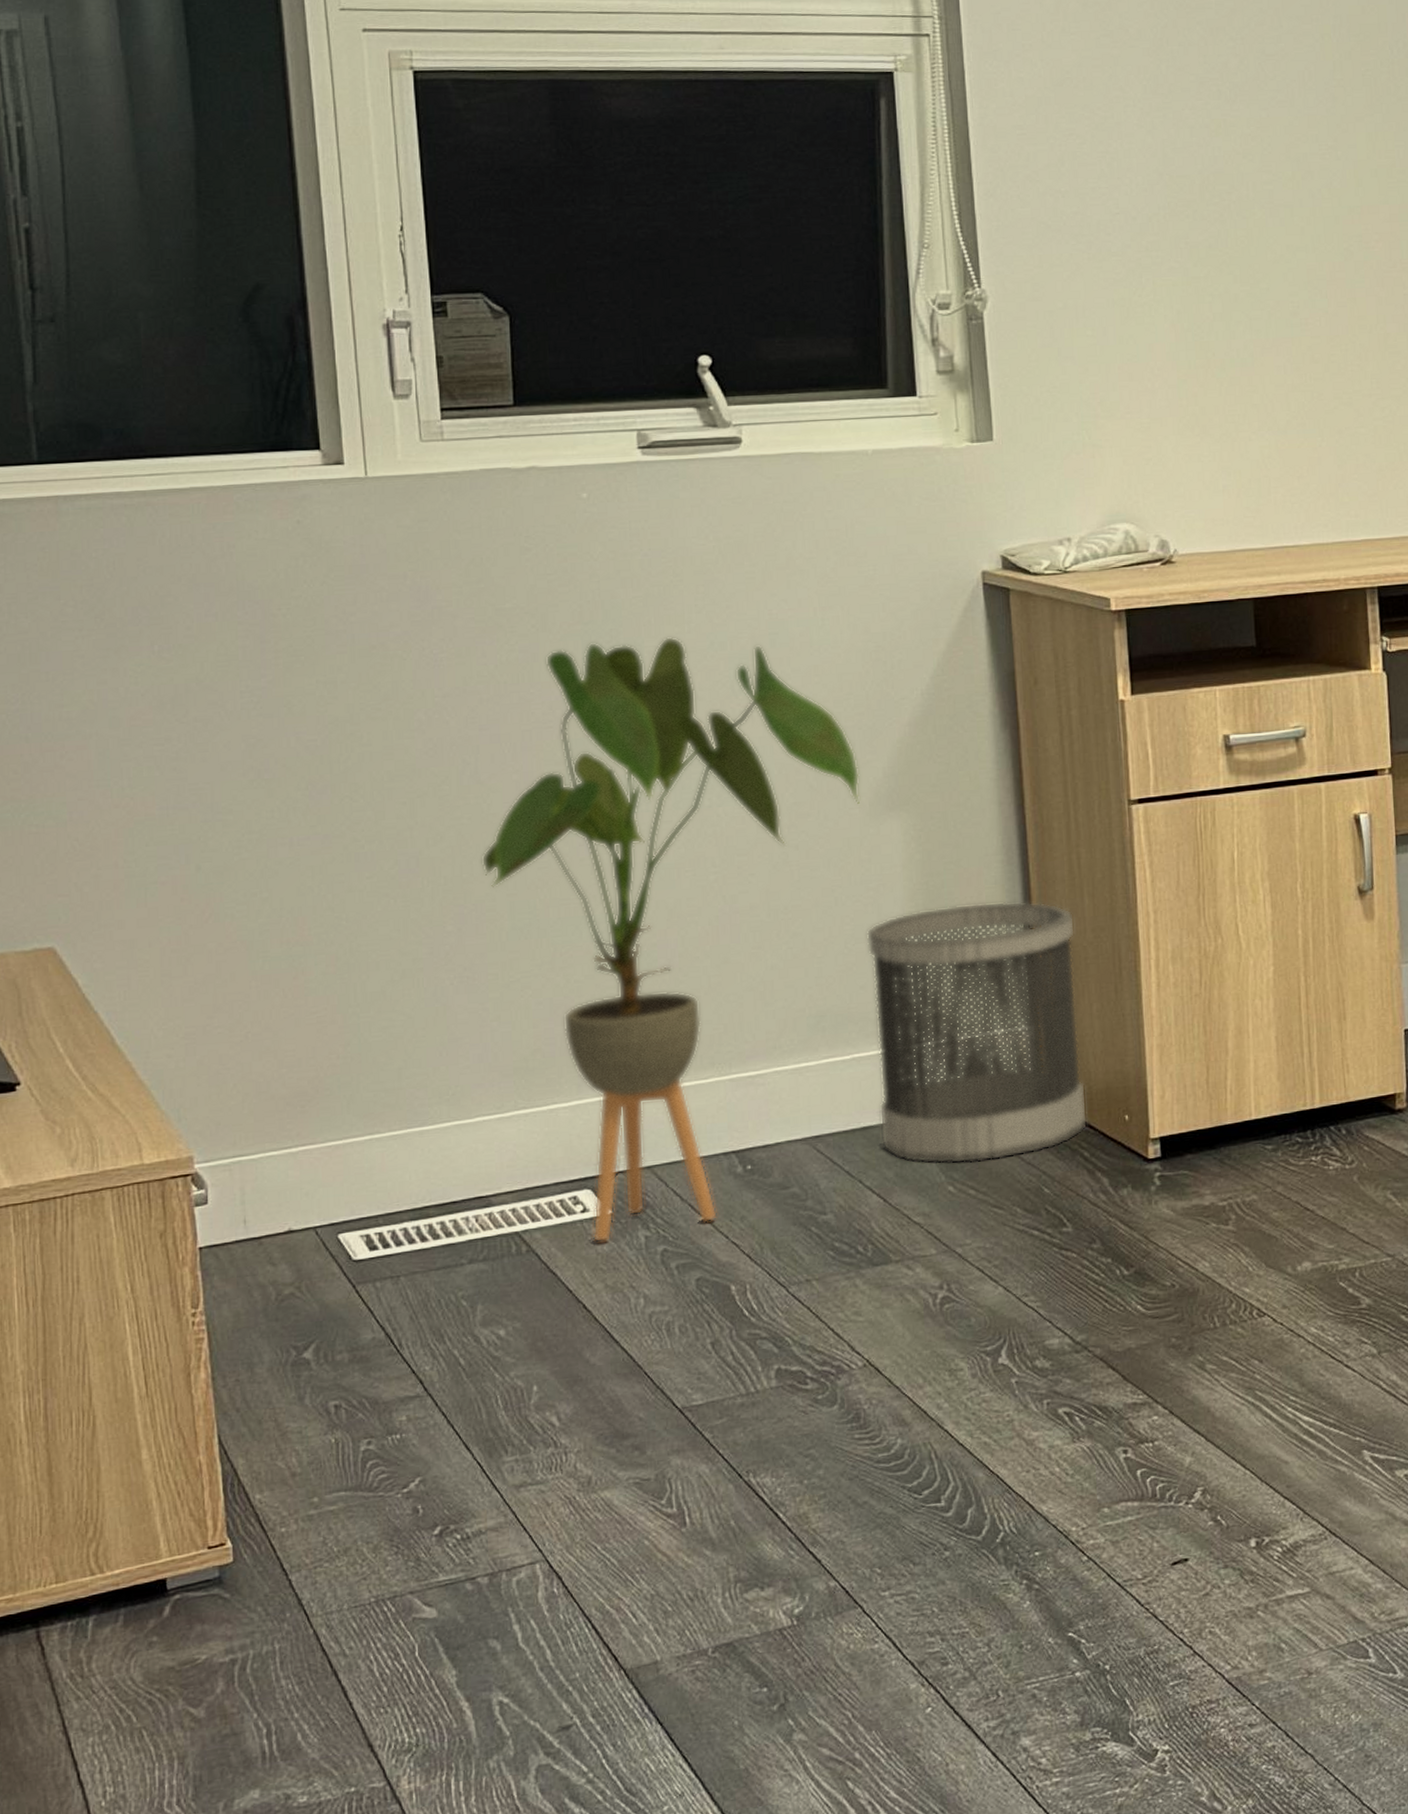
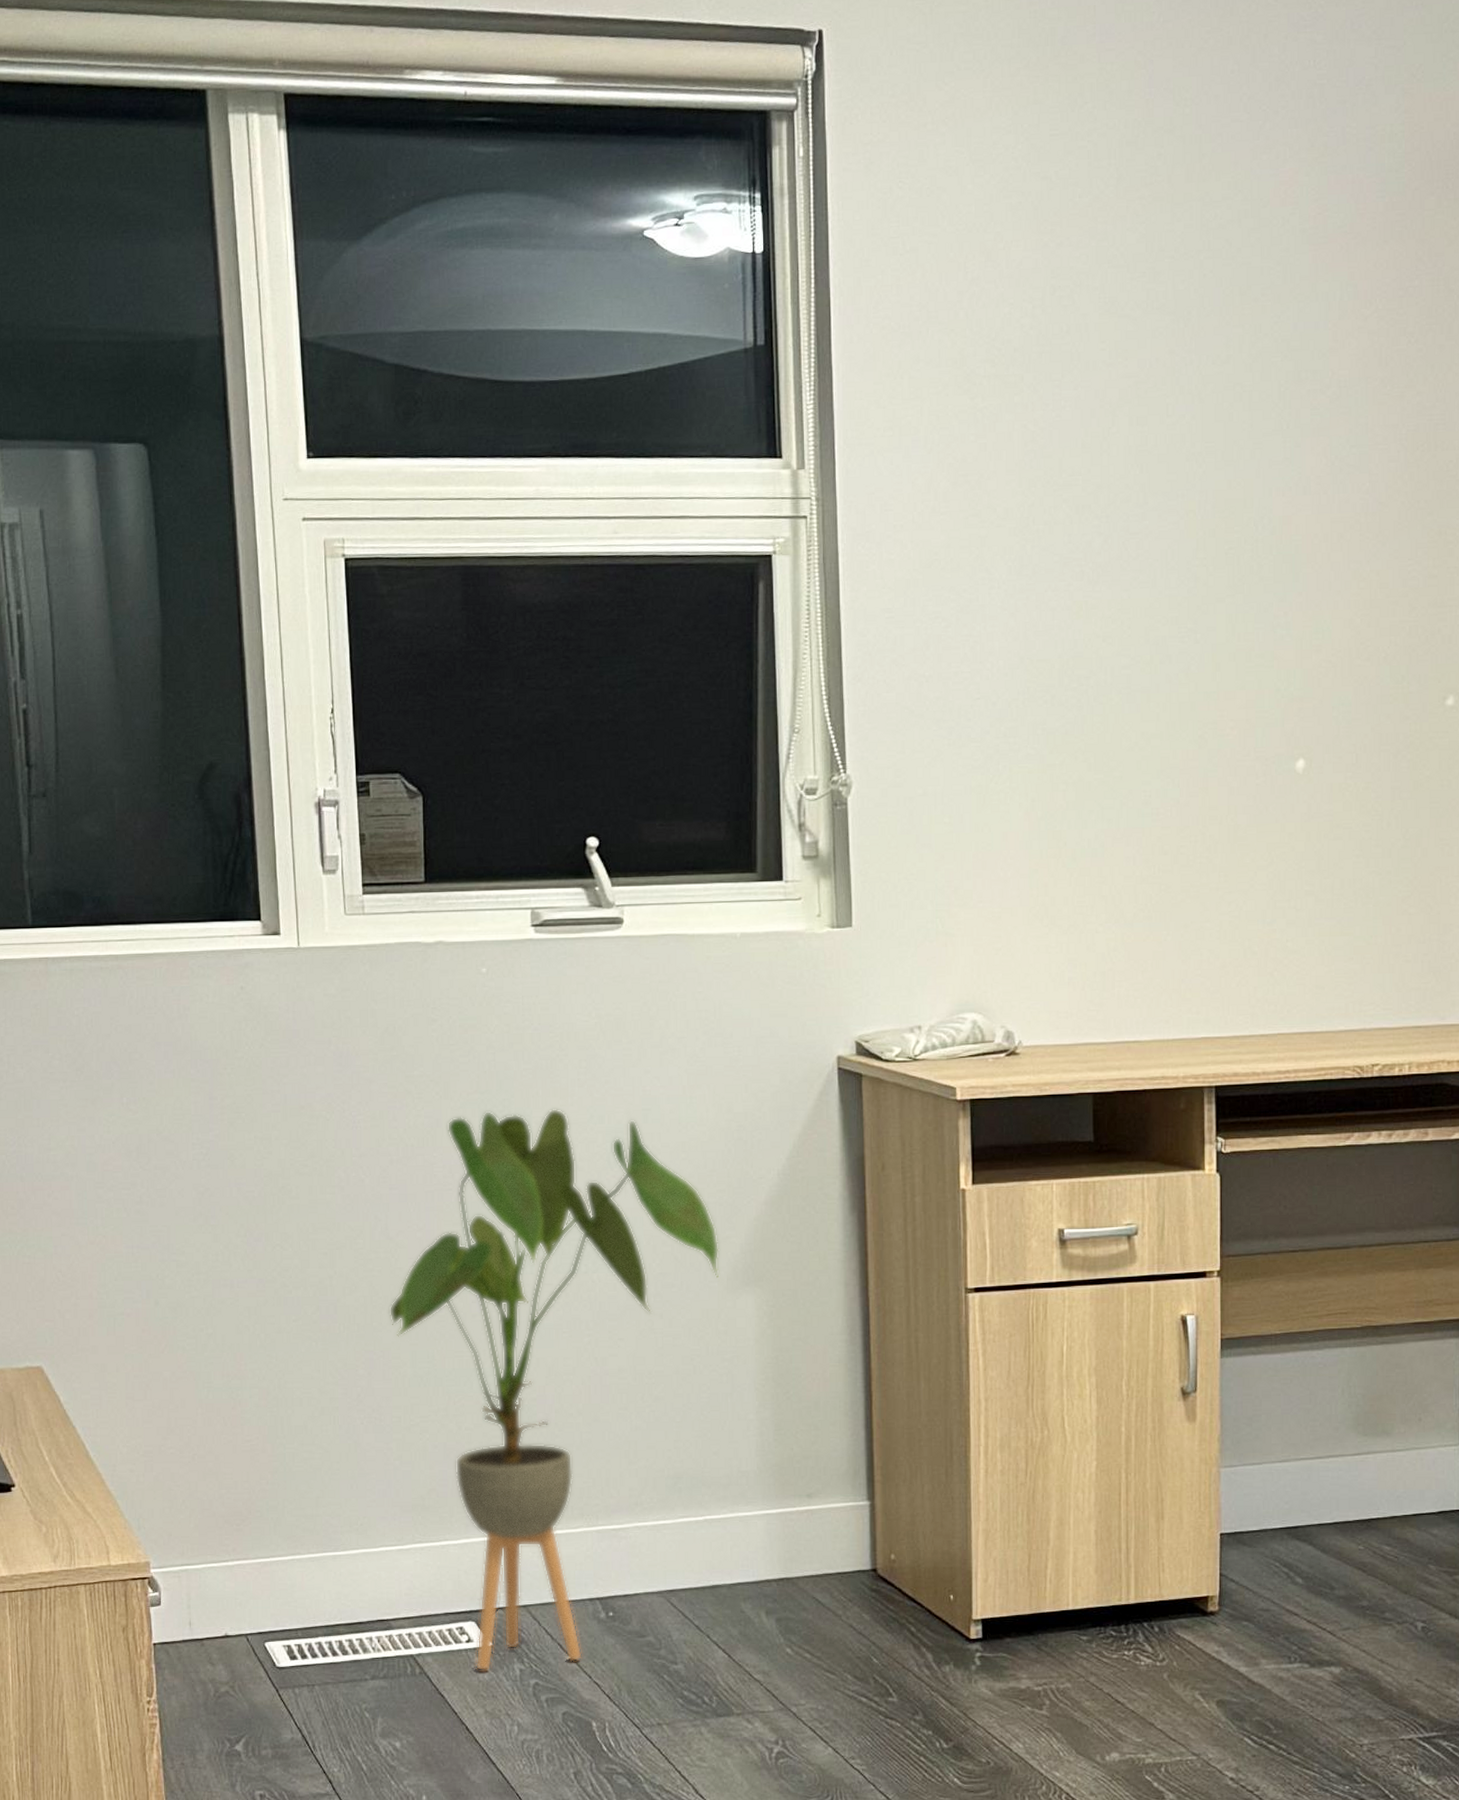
wastebasket: present [866,901,1088,1164] -> none [720,1380,916,1628]

